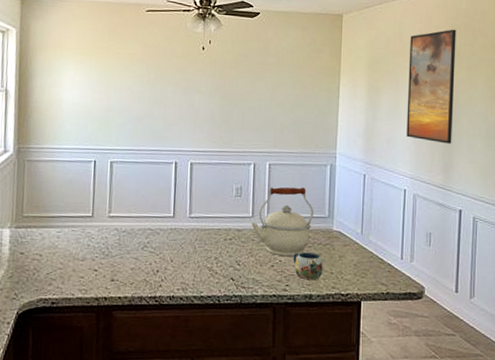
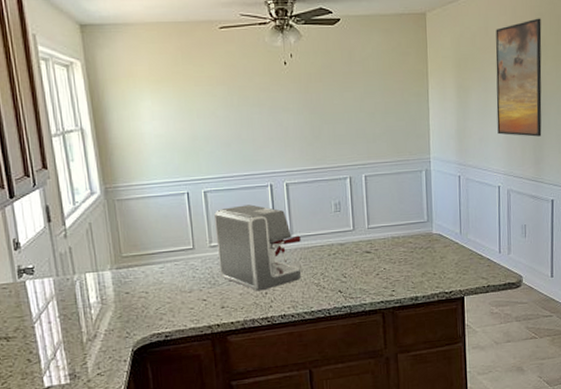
coffee maker: none [115,179,199,268] -> present [214,204,301,291]
kettle: present [251,187,314,257] -> none [353,195,413,264]
mug: present [293,252,323,279] -> none [396,257,426,283]

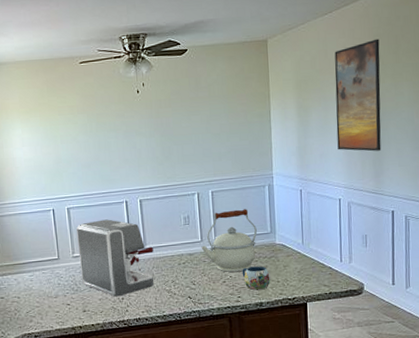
kettle: none [353,195,413,264] -> present [201,209,257,273]
mug: none [396,257,426,283] -> present [242,266,270,290]

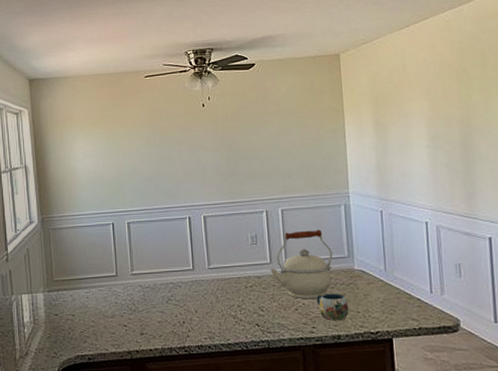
coffee maker: present [76,219,154,297] -> none [136,235,218,320]
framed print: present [334,39,381,152] -> none [414,53,473,171]

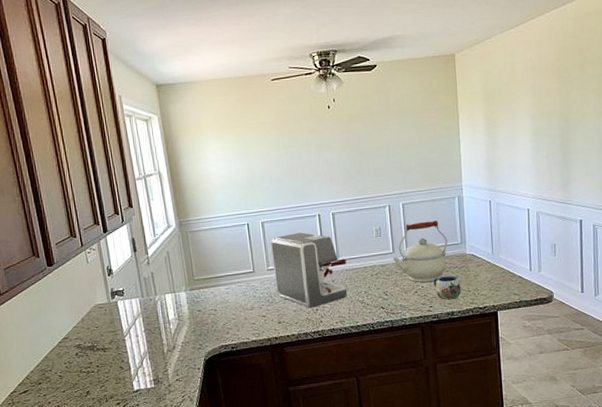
coffee maker: none [136,235,218,320] -> present [271,232,347,308]

